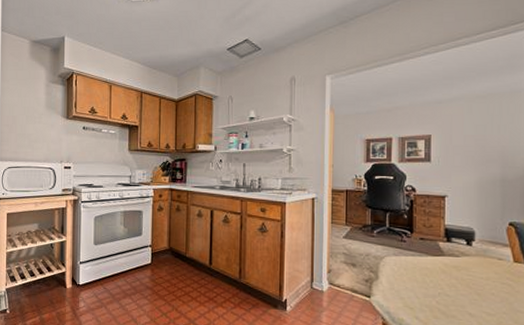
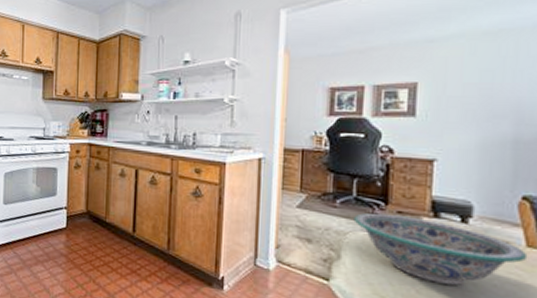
decorative bowl: none [387,240,515,295] -> present [353,213,528,285]

